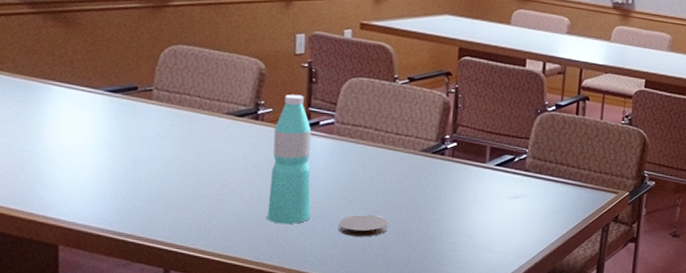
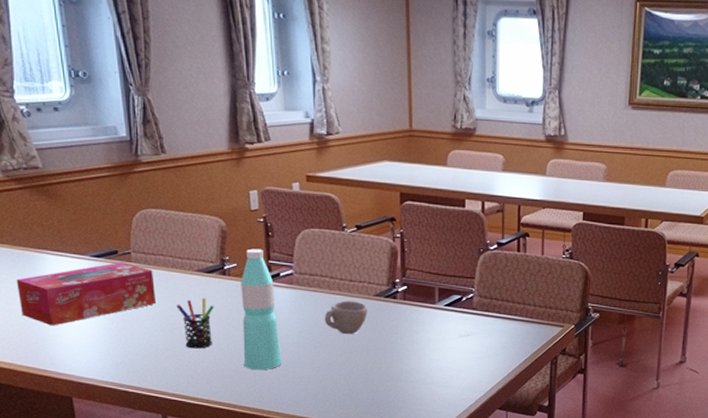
tissue box: none [11,99,176,165] -> present [16,262,157,326]
pen holder: none [197,143,241,198] -> present [176,298,214,349]
coaster: present [338,214,389,237] -> none [307,358,352,379]
cup: none [363,154,412,191] -> present [324,301,368,335]

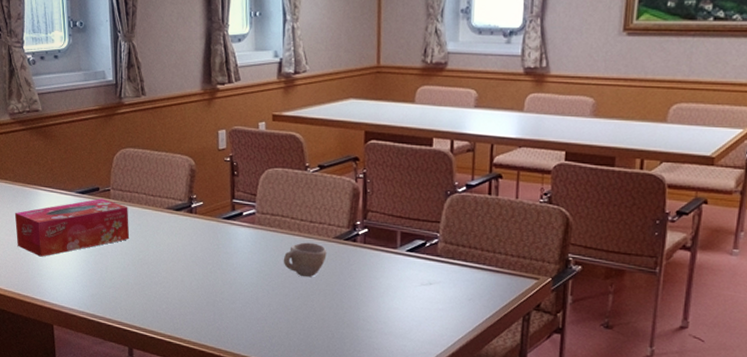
pen holder: present [176,298,214,349] -> none [147,235,180,285]
water bottle: present [241,248,281,371] -> none [204,187,240,310]

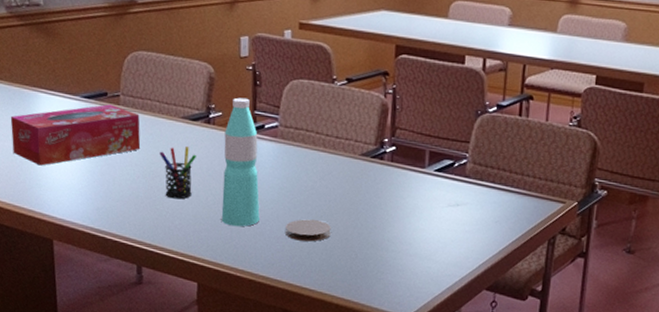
pen holder: none [147,235,180,285] -> present [159,147,196,199]
water bottle: none [204,187,240,310] -> present [221,97,260,227]
coaster: none [264,301,308,323] -> present [285,219,331,242]
cup: present [283,242,327,278] -> none [306,158,353,196]

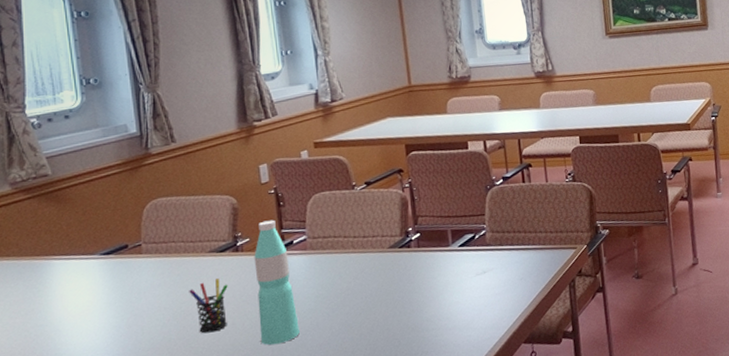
tissue box: present [10,104,141,166] -> none [21,255,168,334]
coaster: present [285,219,331,242] -> none [326,317,372,343]

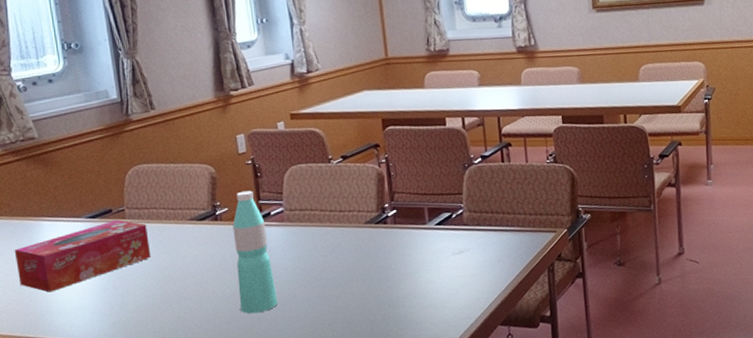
tissue box: none [21,255,168,334] -> present [14,220,151,293]
pen holder: present [189,278,228,334] -> none [171,246,208,299]

